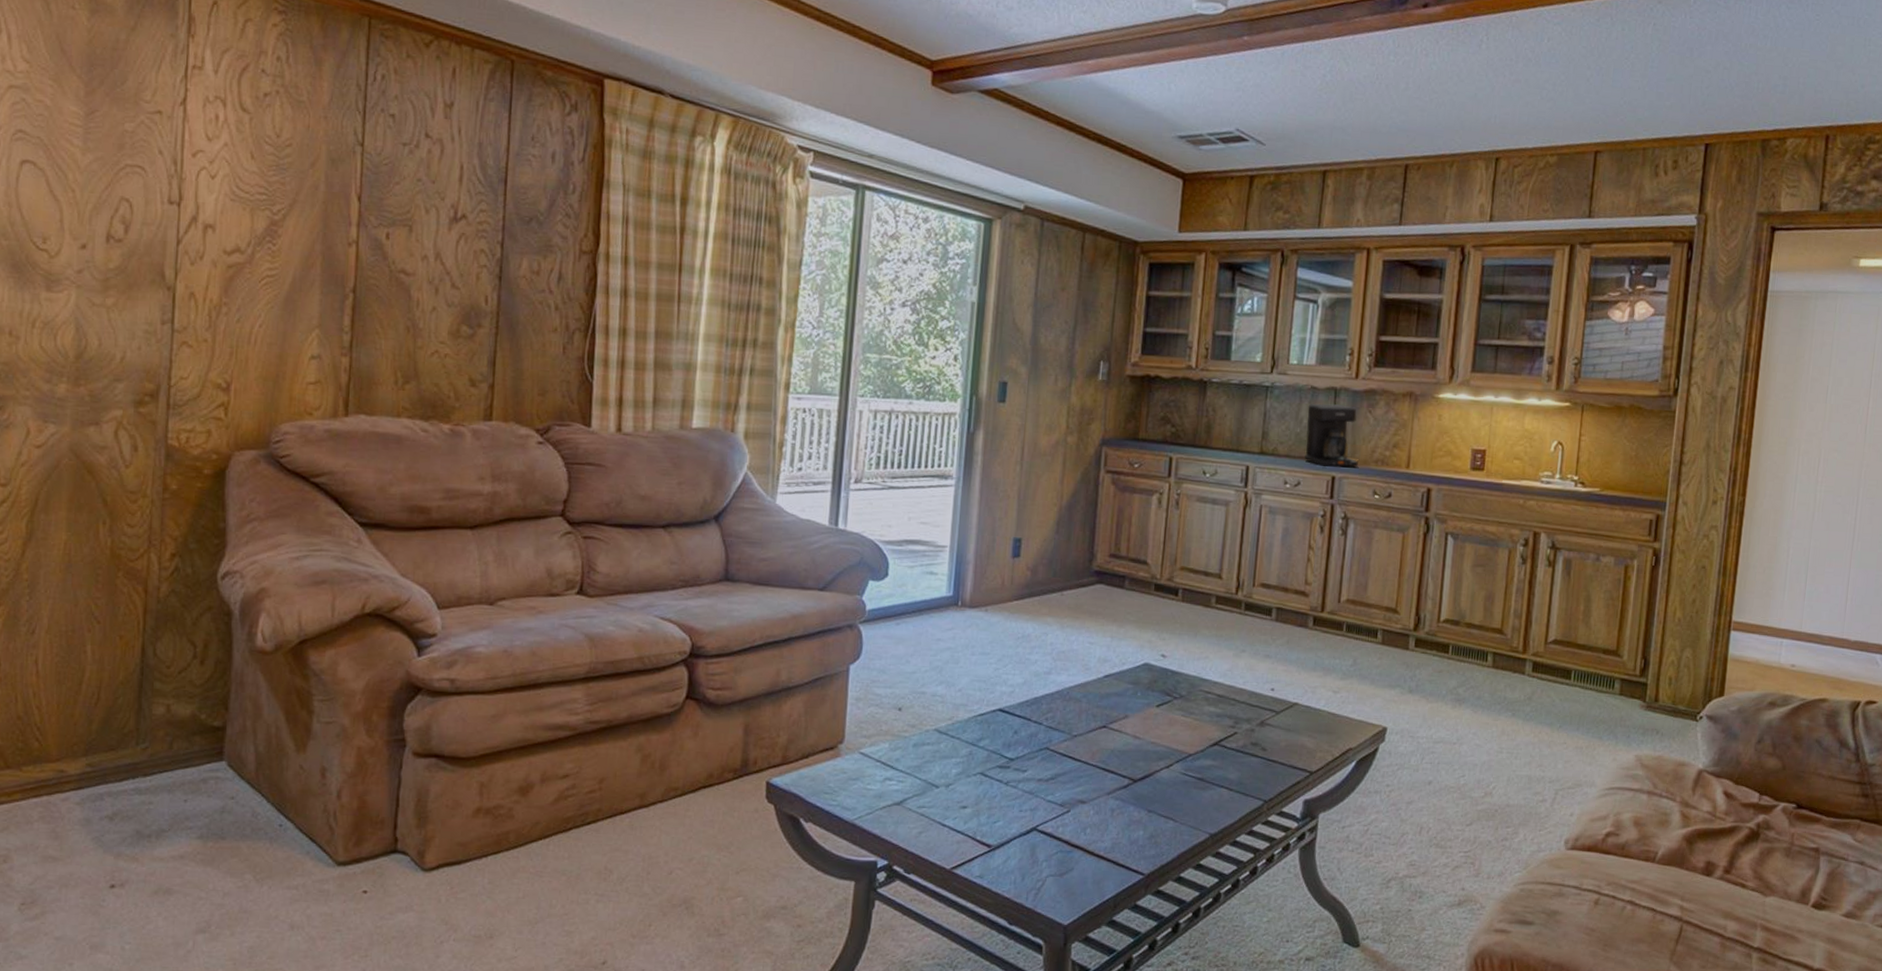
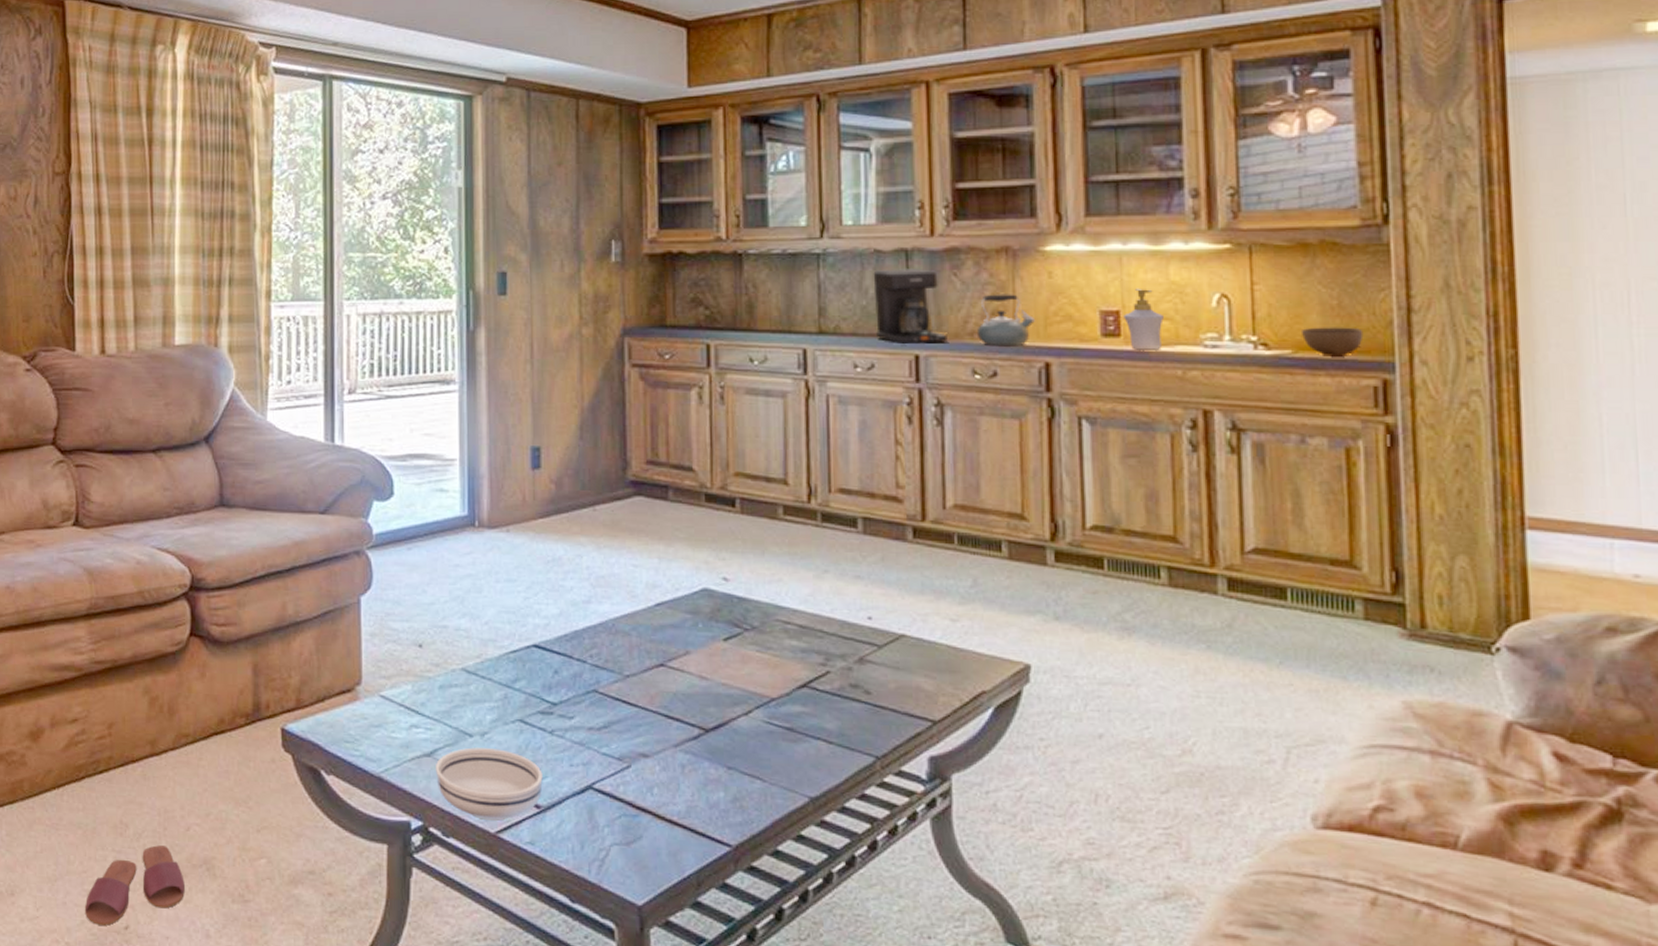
slippers: none [564,888,664,962] -> present [85,845,185,926]
bowl: none [903,797,996,860] -> present [435,747,543,822]
kettle: none [1381,430,1425,474] -> present [978,294,1036,347]
soap bottle: none [1488,432,1516,484] -> present [1124,288,1164,351]
bowl: none [1608,472,1649,496] -> present [1300,327,1364,357]

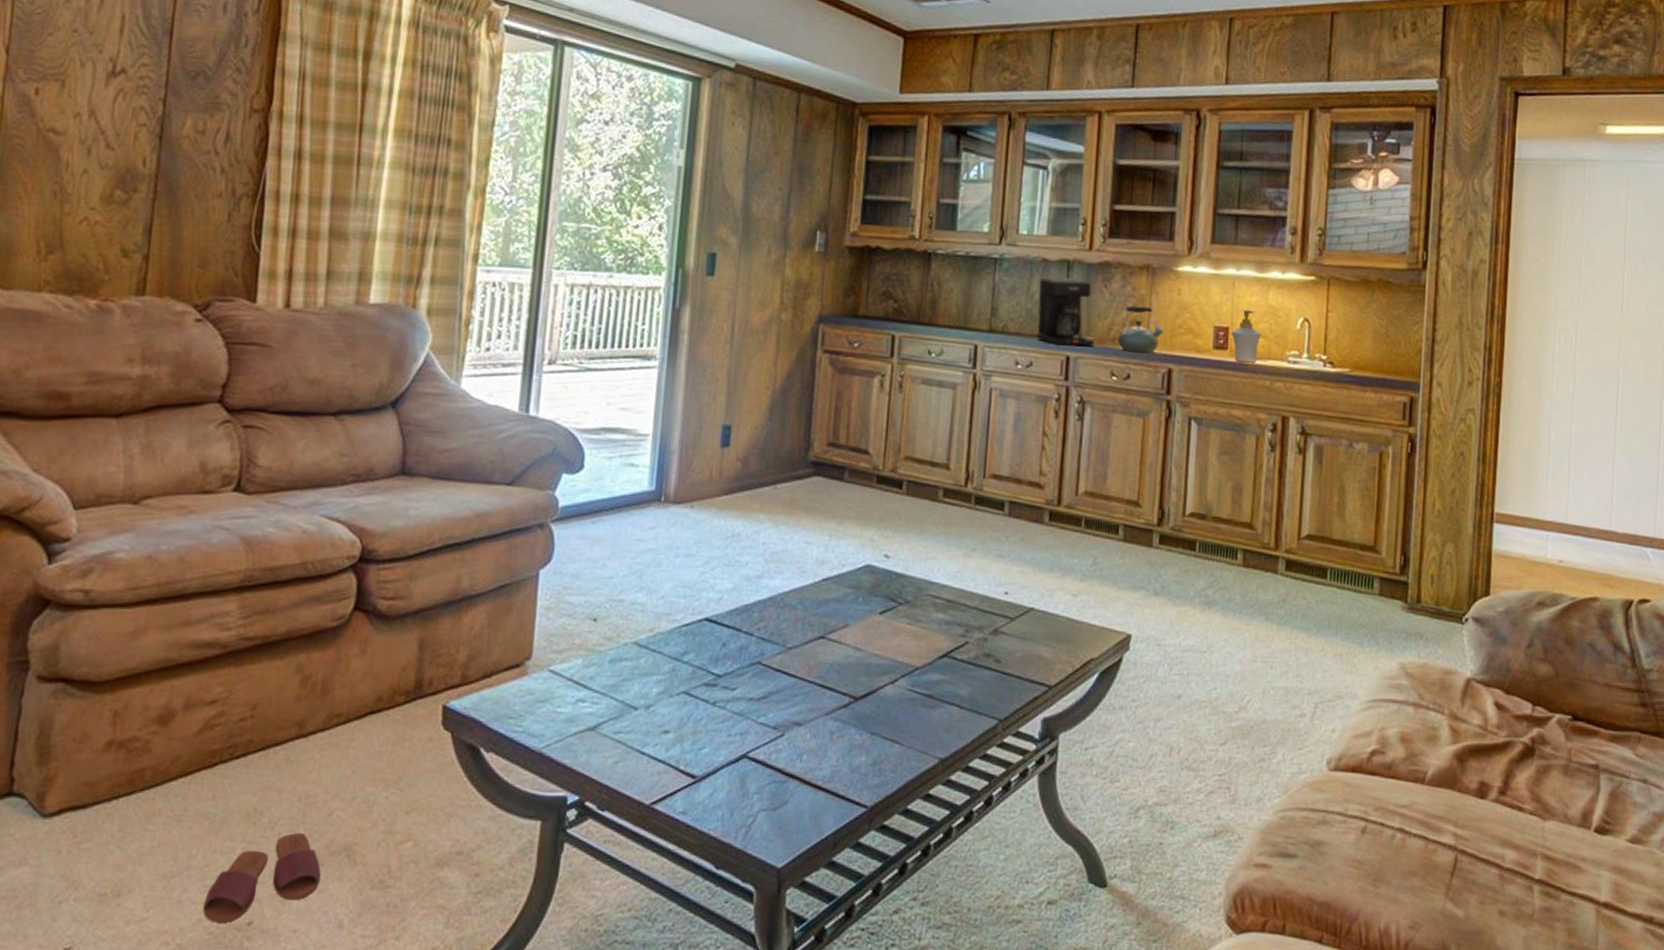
bowl: present [435,747,543,822] -> none [597,720,701,793]
bowl: present [1300,327,1364,357] -> none [1357,351,1401,377]

